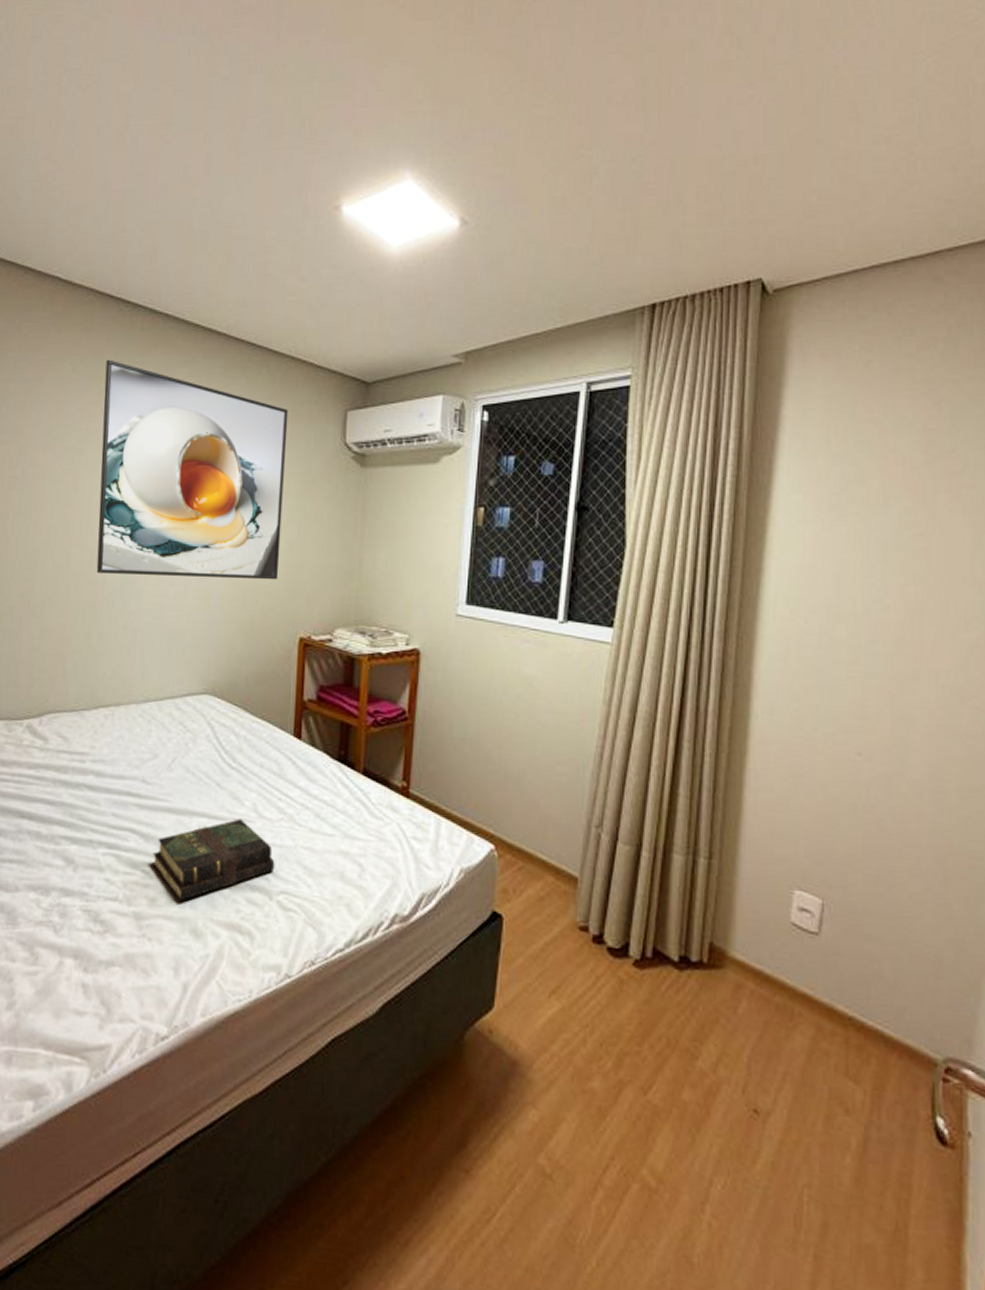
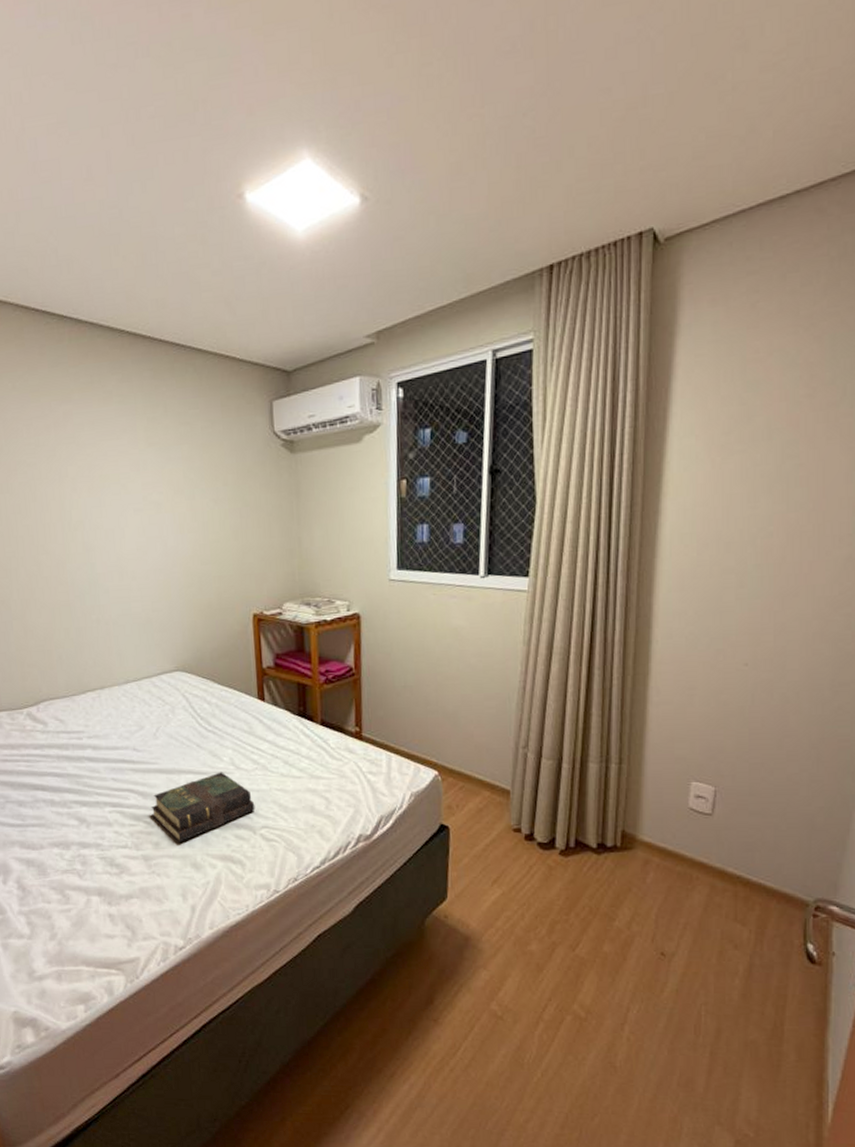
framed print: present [96,359,289,580] -> none [42,373,228,575]

